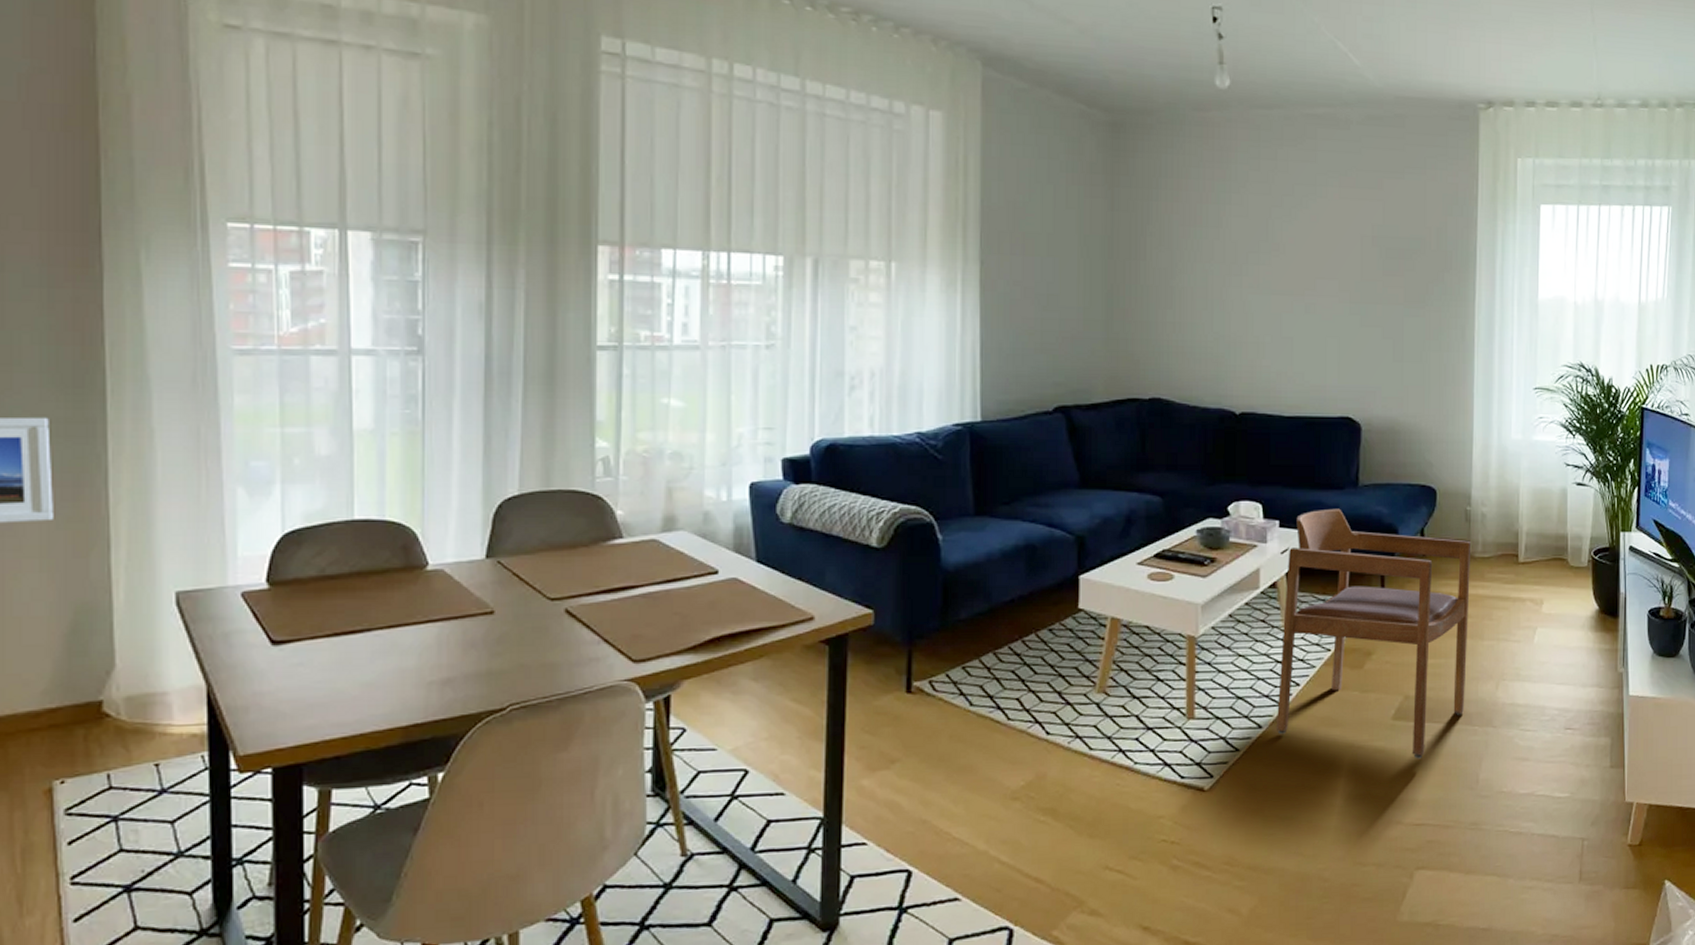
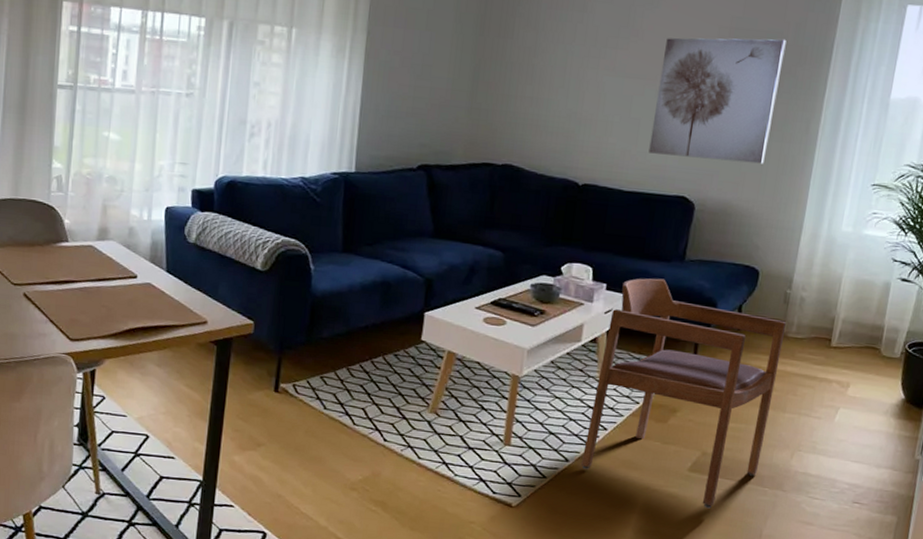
wall art: none [1306,245,1430,376] -> present [648,37,786,164]

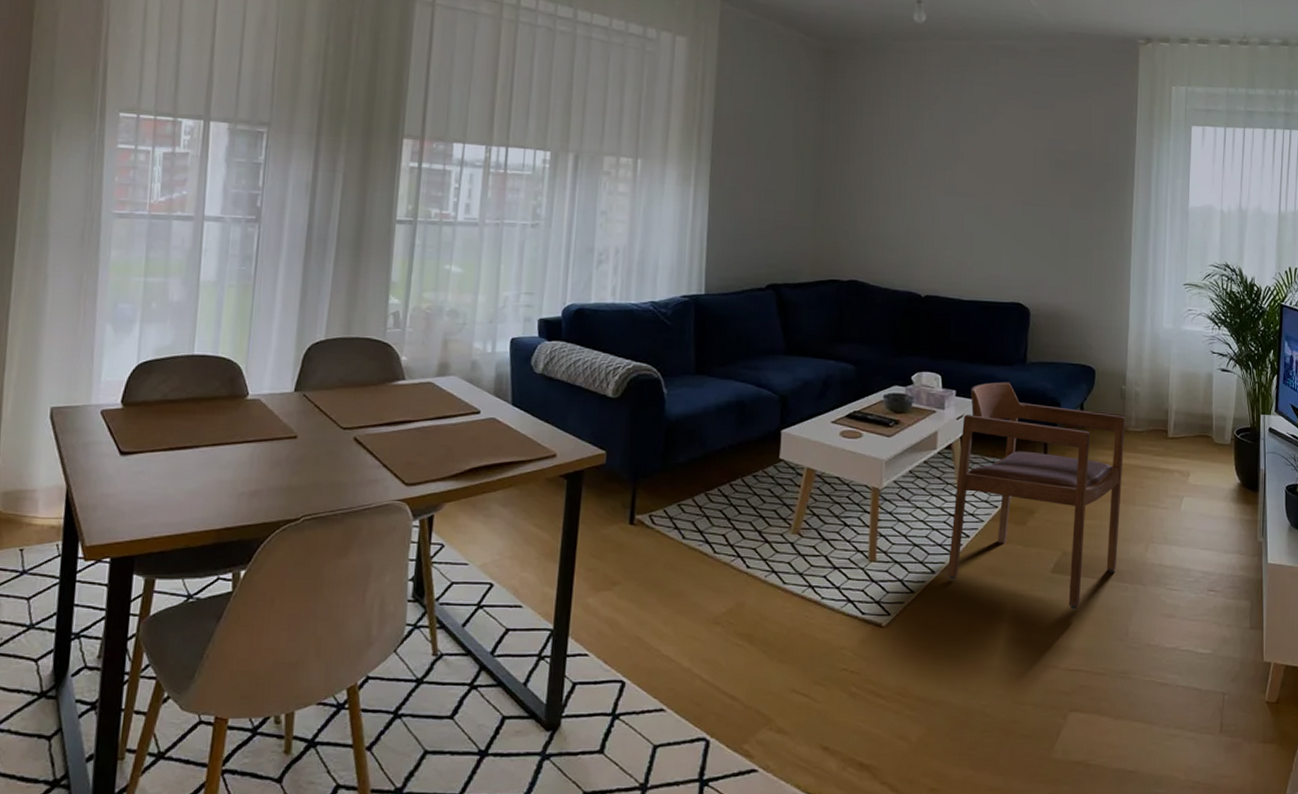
wall art: present [648,37,786,164] -> none [983,157,1094,270]

